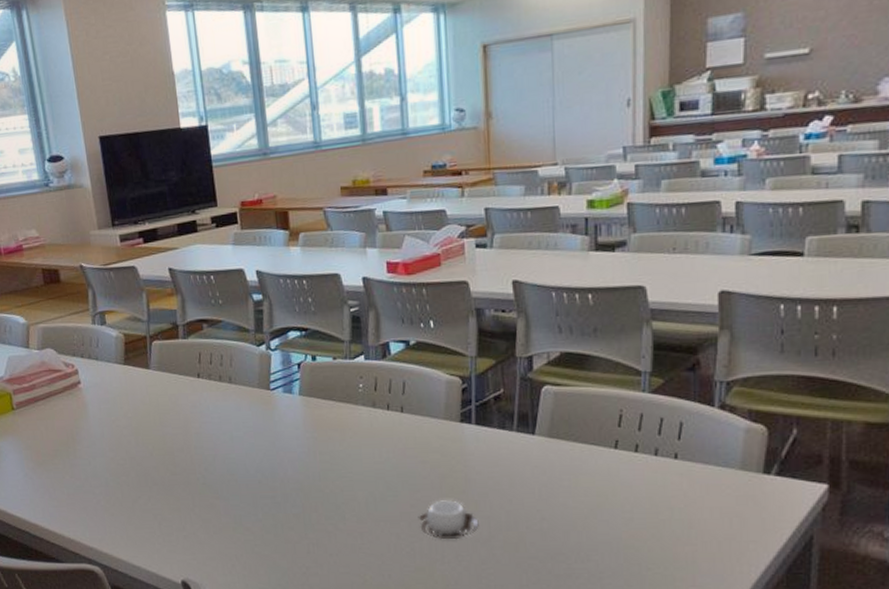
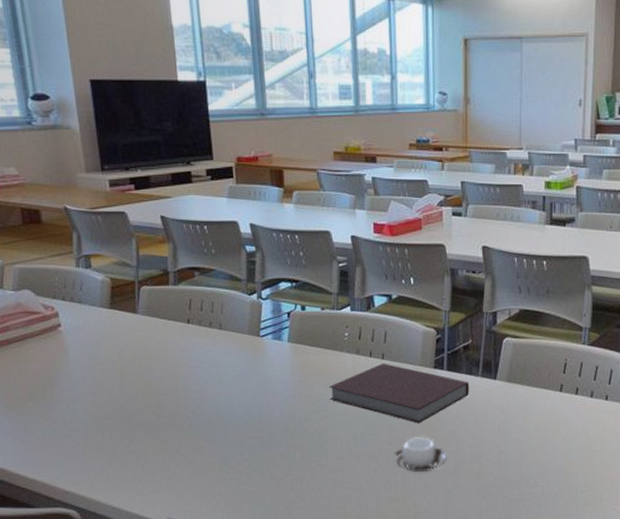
notebook: none [343,416,504,484] -> present [328,363,470,423]

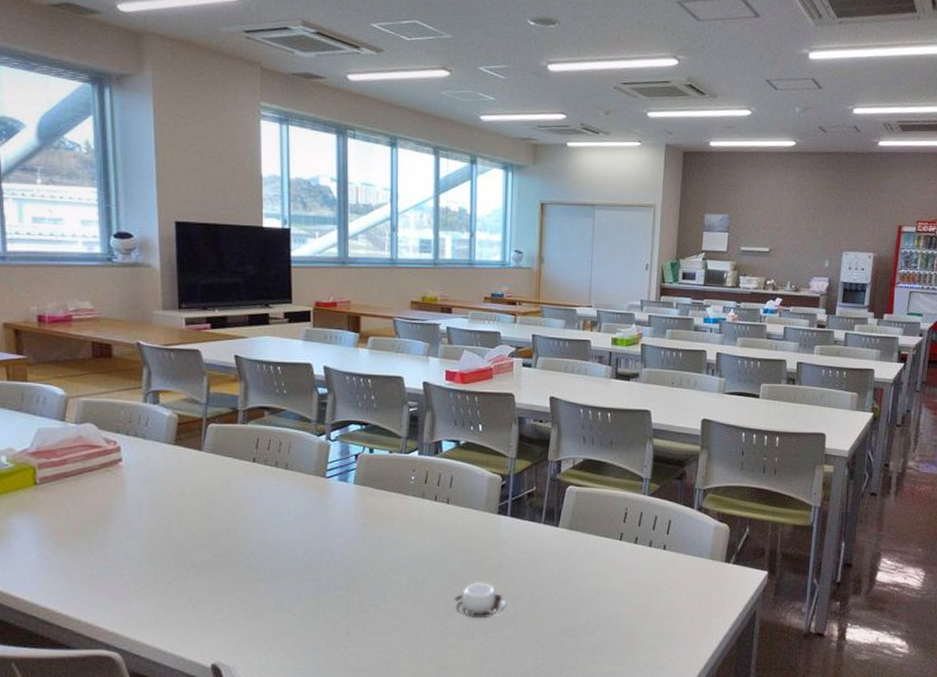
notebook: present [328,363,470,423] -> none [391,507,532,569]

